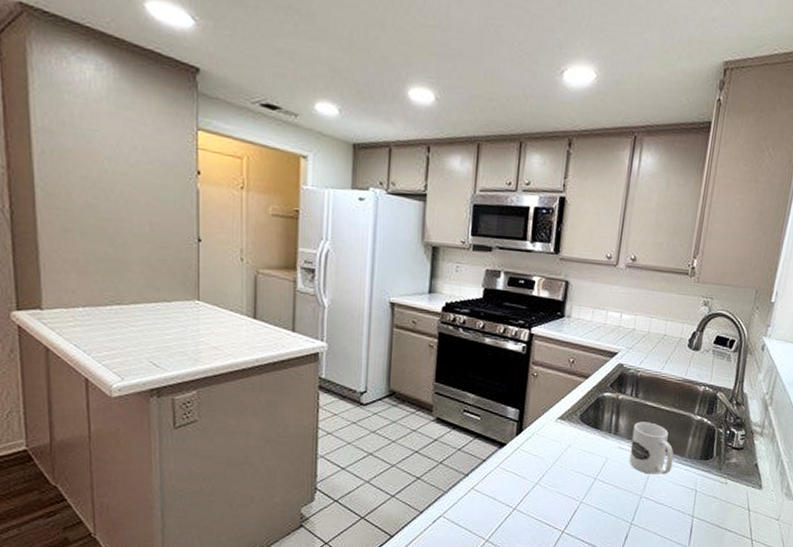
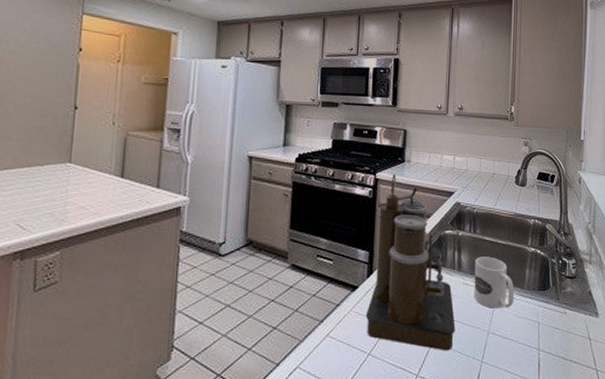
coffee maker: none [512,329,607,512] -> present [365,173,455,351]

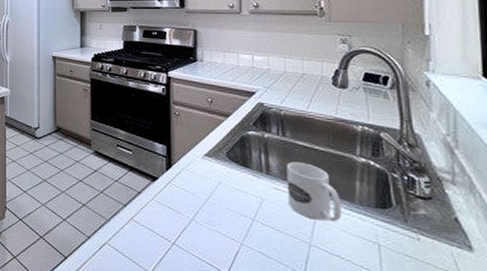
coffee maker: present [365,173,455,351] -> none [167,72,268,256]

